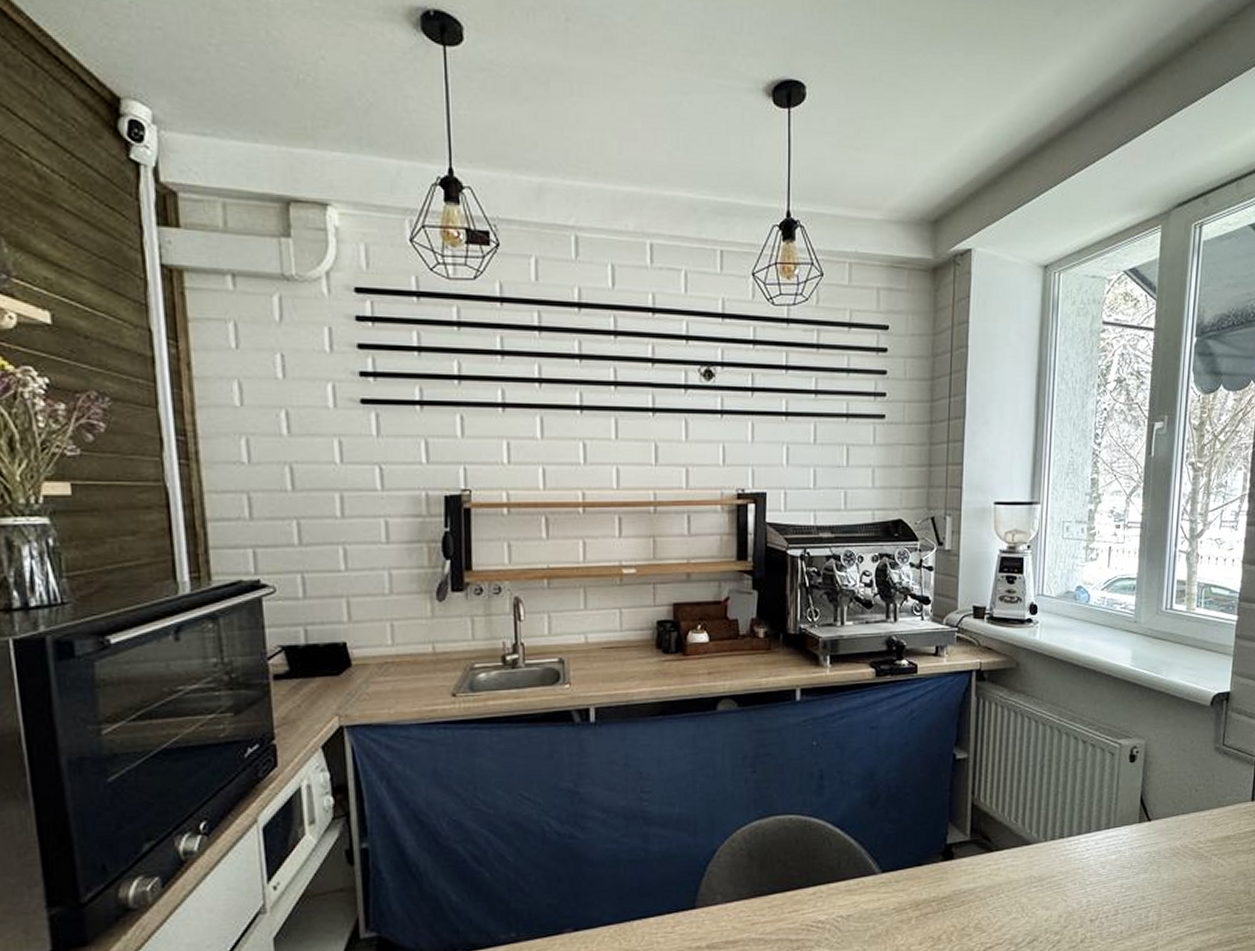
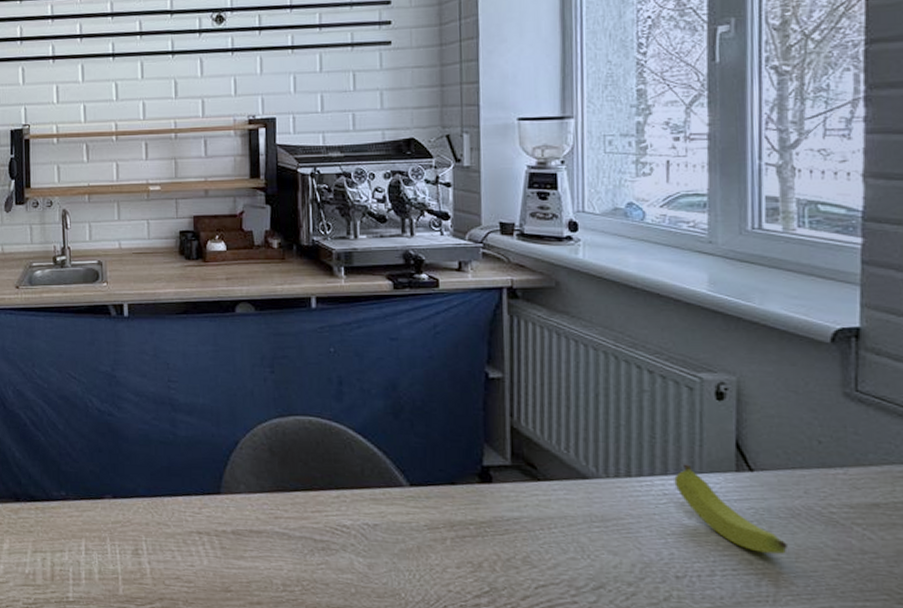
banana: none [1095,821,1169,889] -> present [674,464,787,554]

